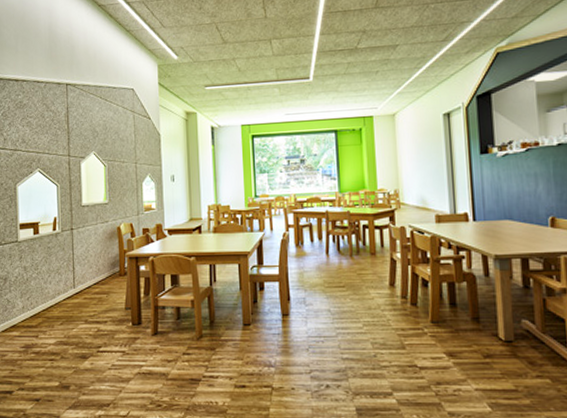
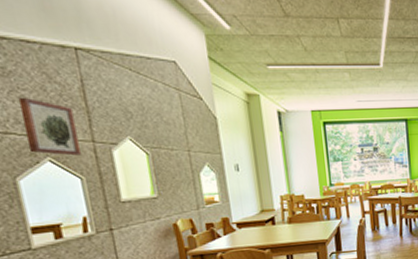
wall art: none [26,122,59,167] -> present [18,97,81,156]

